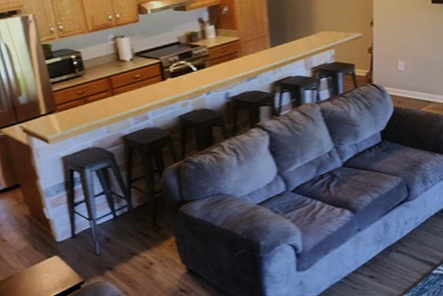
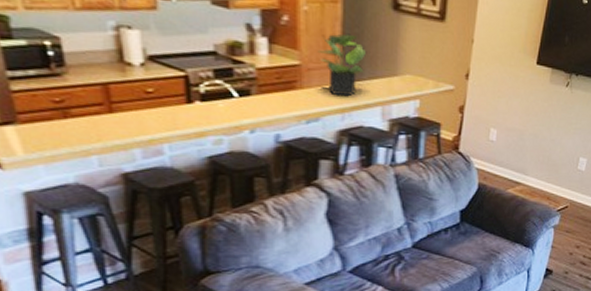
potted plant: none [250,10,288,58] -> present [317,33,367,97]

